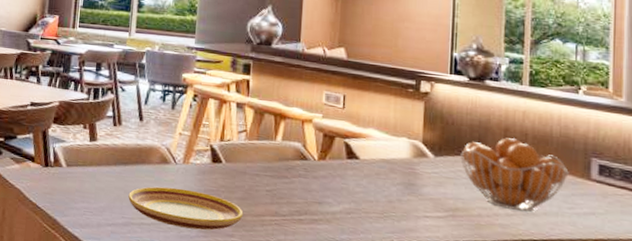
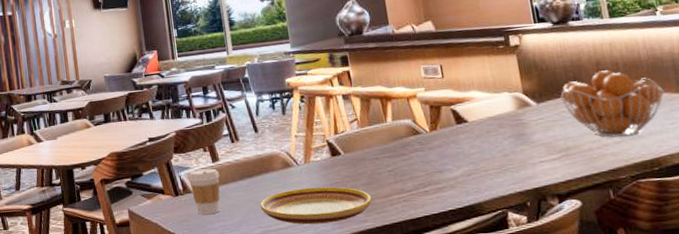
coffee cup: none [62,145,95,193] -> present [188,168,220,215]

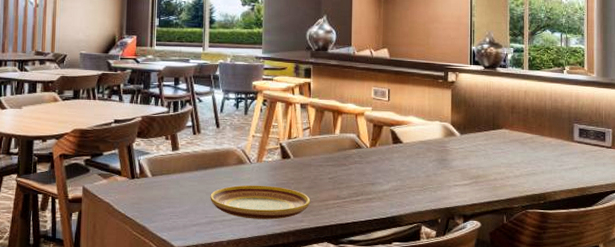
coffee cup: present [188,168,220,215] -> none [147,156,177,200]
fruit basket: present [559,70,664,138] -> none [479,114,558,172]

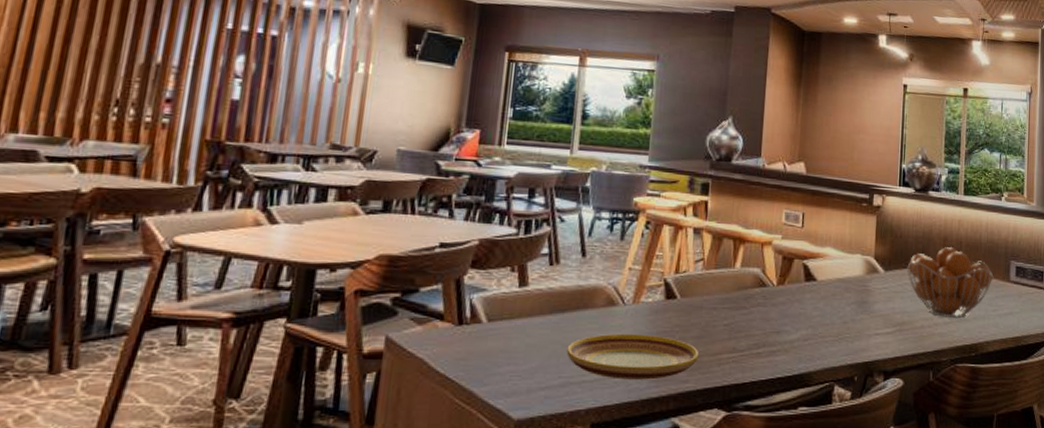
fruit basket: none [479,114,558,172] -> present [906,247,994,318]

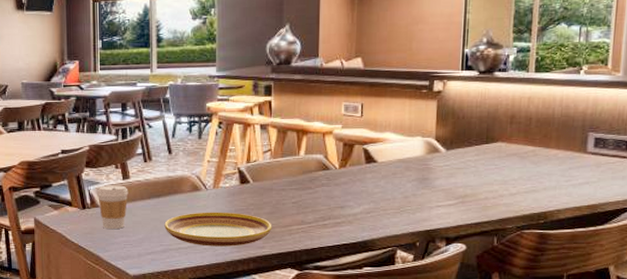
coffee cup: none [482,293,525,355] -> present [98,185,128,230]
fruit basket: present [906,247,994,318] -> none [469,124,568,189]

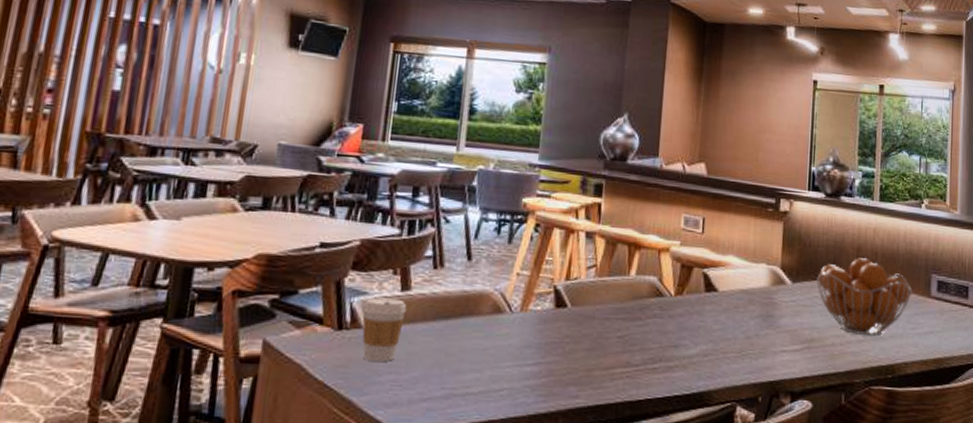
plate: present [164,212,272,247] -> none [450,343,591,394]
fruit basket: none [469,124,568,189] -> present [815,258,913,336]

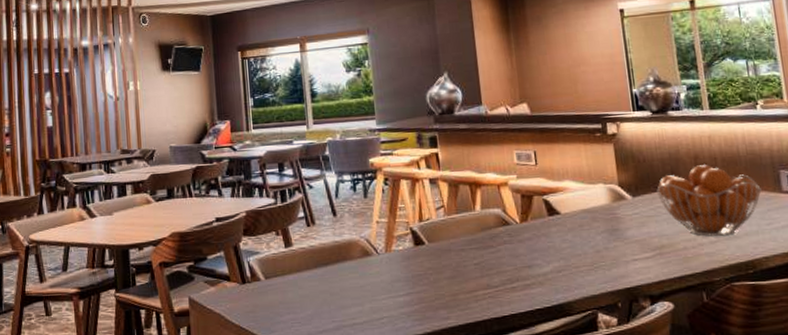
coffee cup: present [362,297,407,363] -> none [258,254,292,306]

